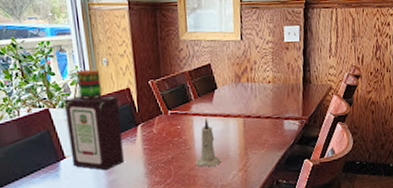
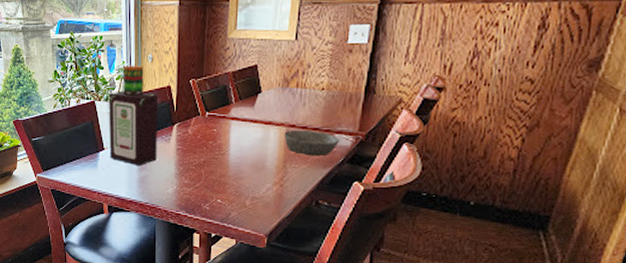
candle: present [195,118,221,168] -> none [227,123,255,177]
bowl: none [242,119,289,142] -> present [284,130,340,157]

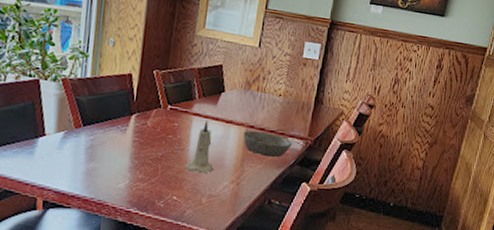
bottle: present [108,65,158,166] -> none [52,45,117,157]
candle: none [227,123,255,177] -> present [185,120,214,174]

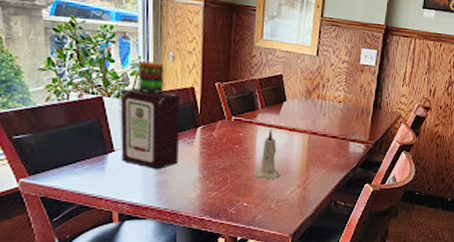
bottle: none [52,45,117,157] -> present [120,61,180,170]
bowl: present [243,131,292,158] -> none [307,137,354,162]

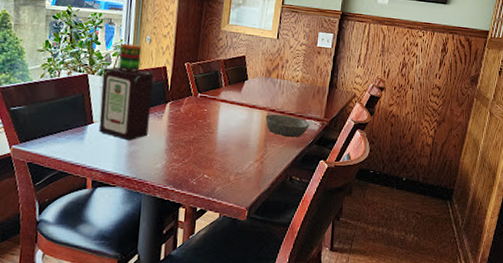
candle: present [253,129,280,180] -> none [214,105,240,154]
bowl: none [307,137,354,162] -> present [265,114,310,138]

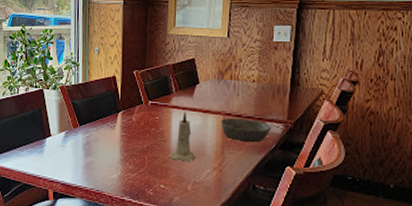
bottle: present [99,43,153,141] -> none [56,56,103,152]
candle: none [214,105,240,154] -> present [169,111,195,162]

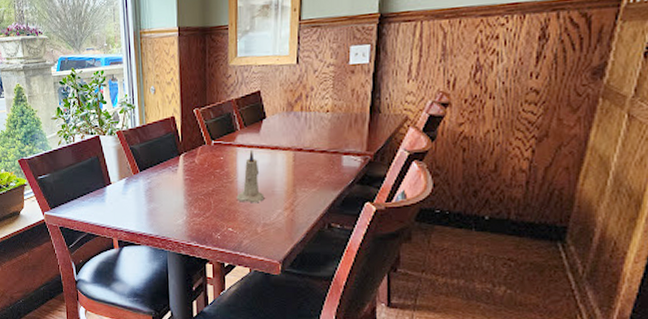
bowl: present [221,118,271,143] -> none [291,153,348,179]

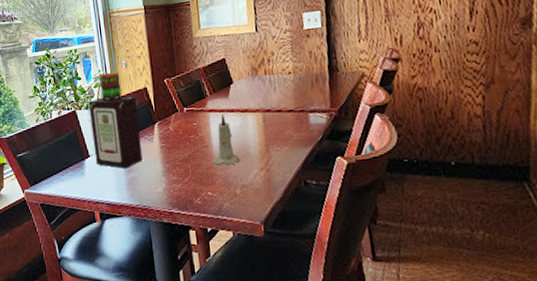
bottle: none [112,97,165,199] -> present [88,72,143,169]

